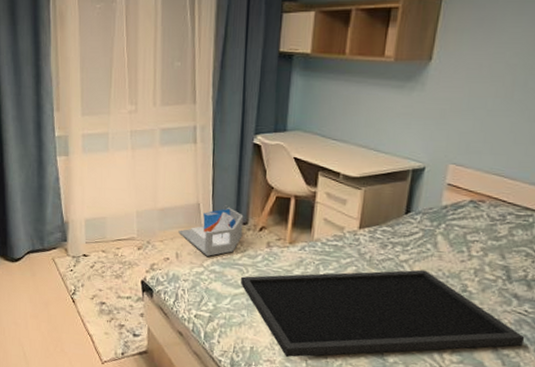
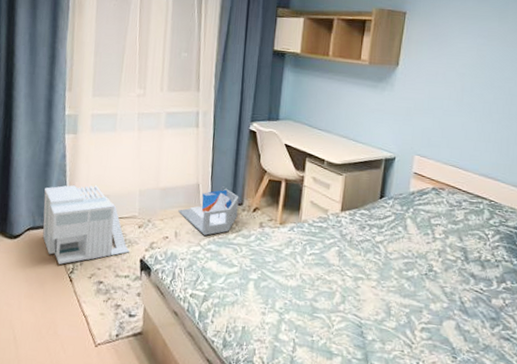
architectural model: none [41,207,130,286] -> present [42,185,130,264]
tray: present [241,269,525,358] -> none [235,250,482,337]

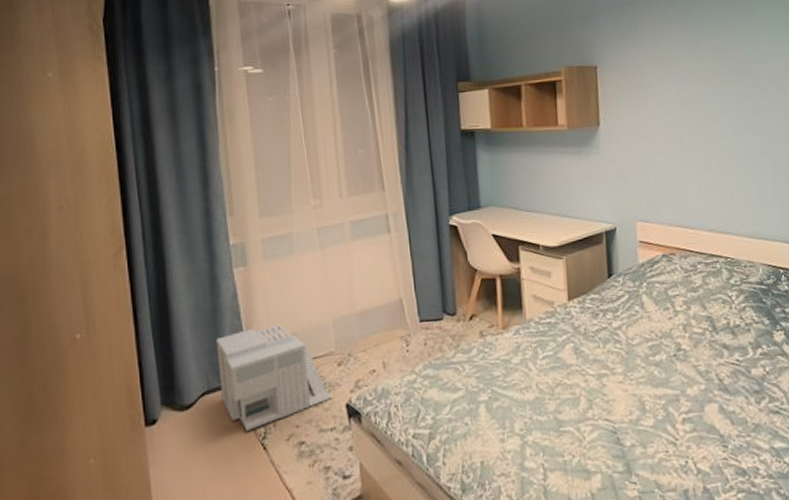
storage bin: present [178,186,239,236] -> none [382,297,453,360]

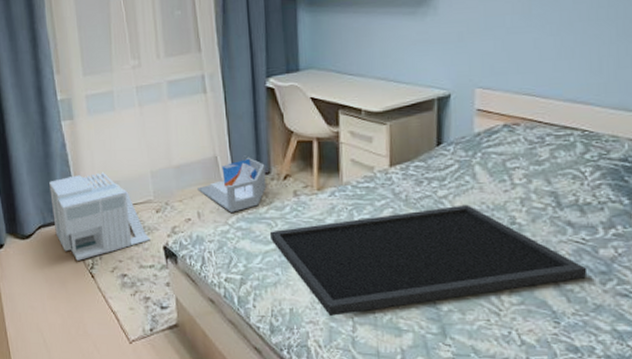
storage bin: none [382,297,453,360] -> present [197,155,266,212]
tray: none [458,334,745,466] -> present [270,204,588,317]

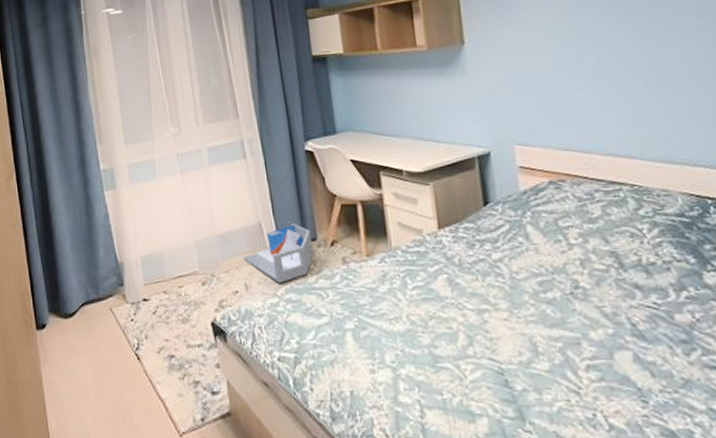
architectural model: present [49,172,150,261] -> none [92,243,197,341]
tray: present [270,204,588,317] -> none [322,268,667,400]

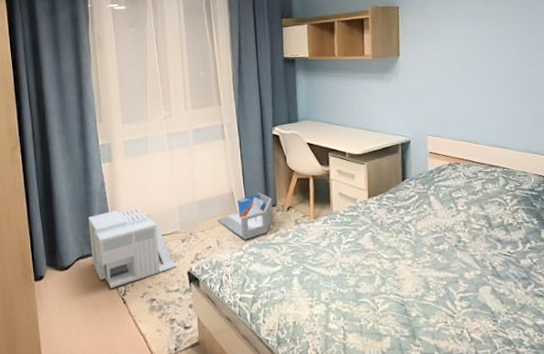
architectural model: none [92,243,197,341] -> present [88,207,176,288]

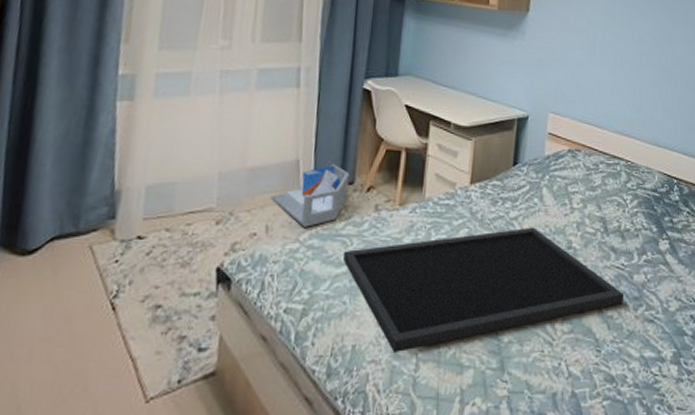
architectural model: present [88,207,176,288] -> none [73,169,202,286]
tray: none [277,227,514,327] -> present [343,227,624,354]

